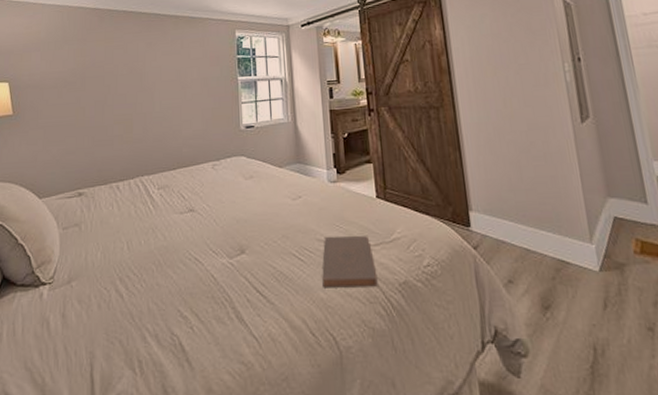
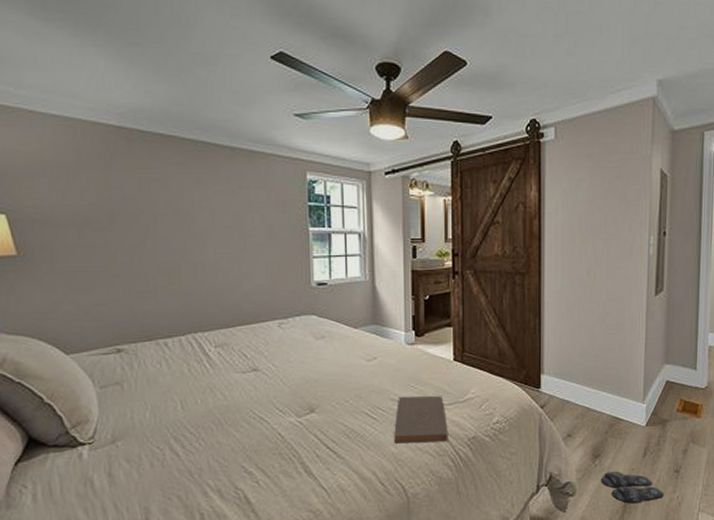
slippers: none [556,328,640,371] -> present [600,472,664,504]

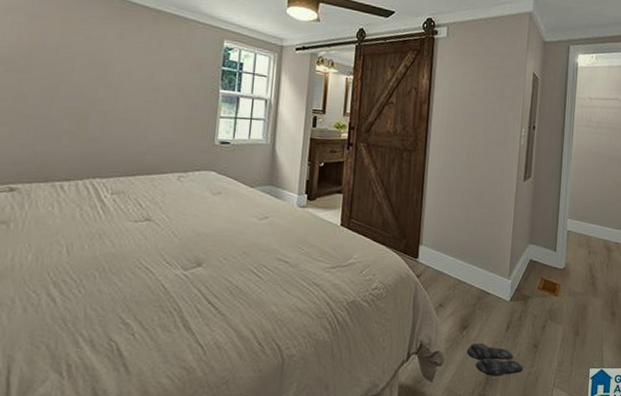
book: present [394,395,448,444] -> none [276,256,329,304]

